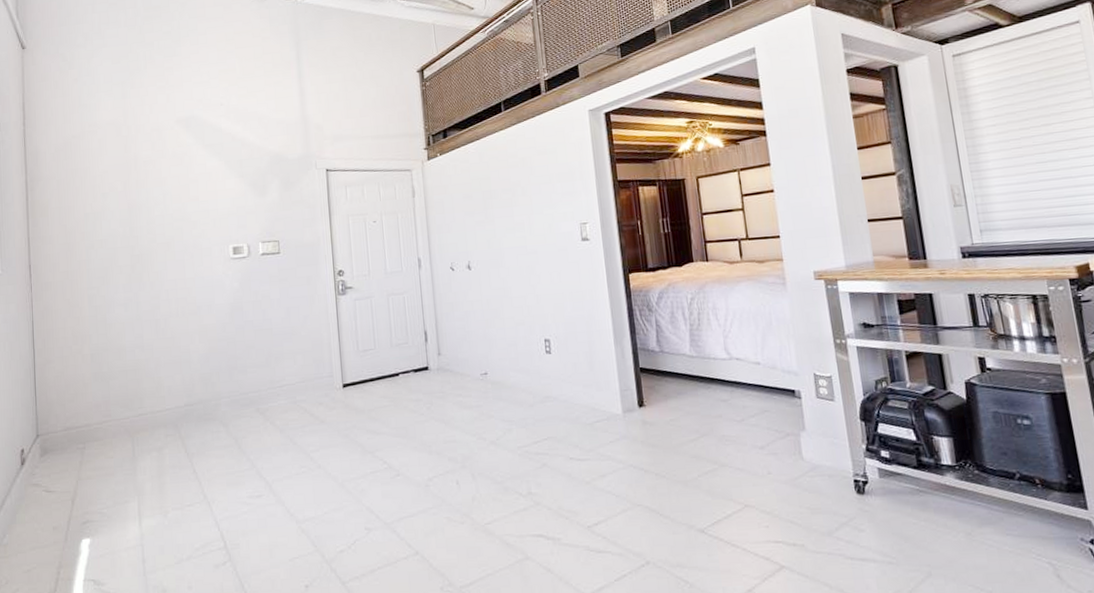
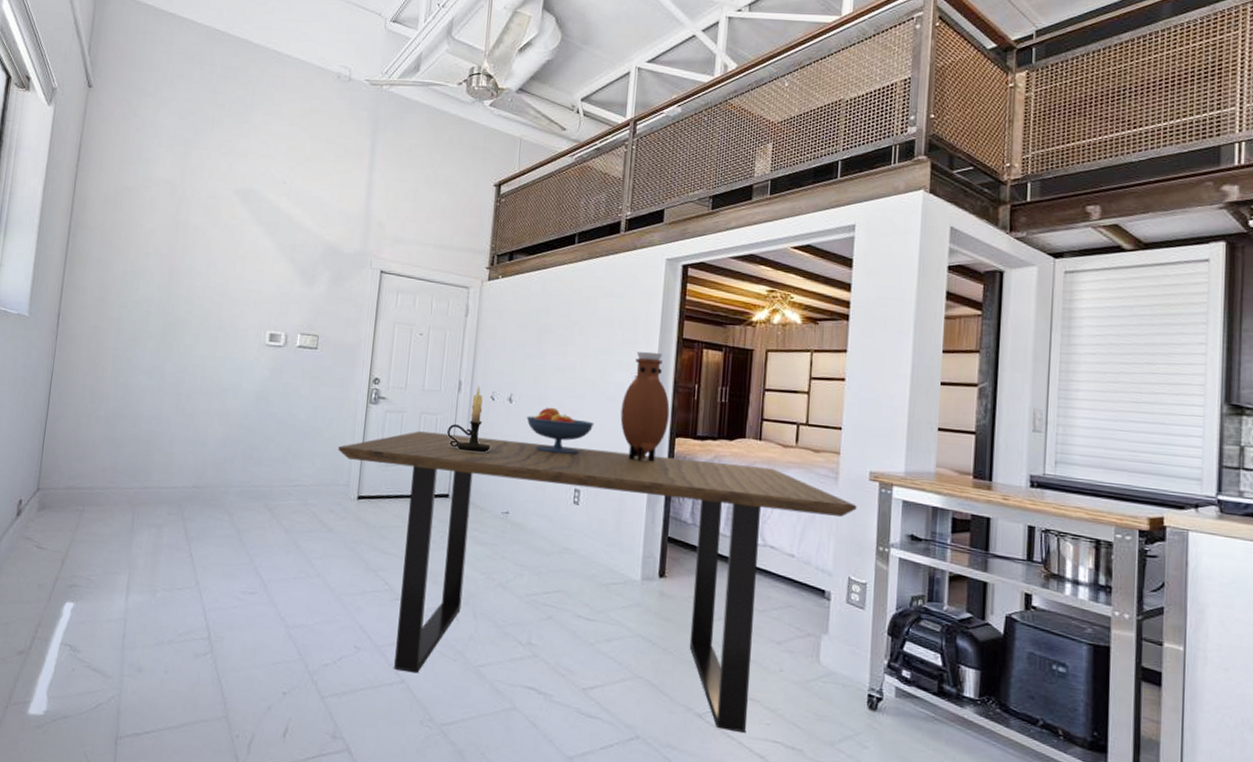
dining table: none [316,285,809,543] -> present [338,431,857,733]
candle holder: none [415,259,460,324] -> present [447,385,491,453]
fruit bowl: none [487,267,552,310] -> present [526,407,595,455]
vase: none [573,197,620,302] -> present [620,351,670,462]

